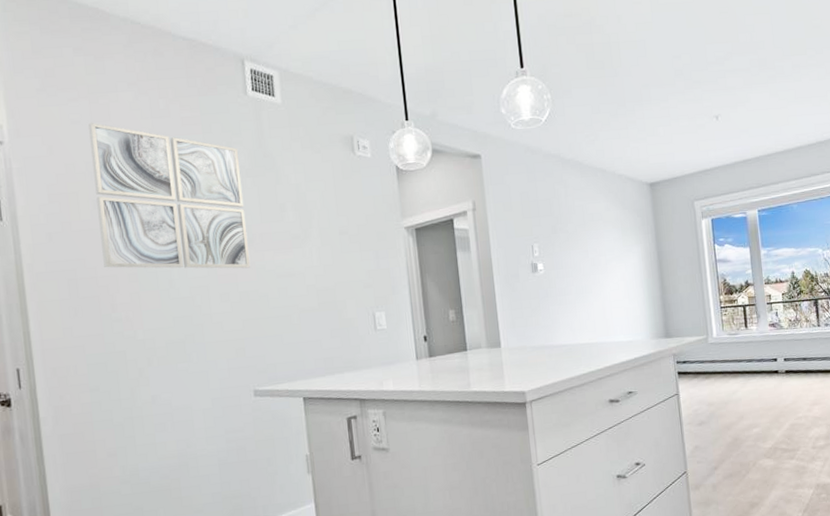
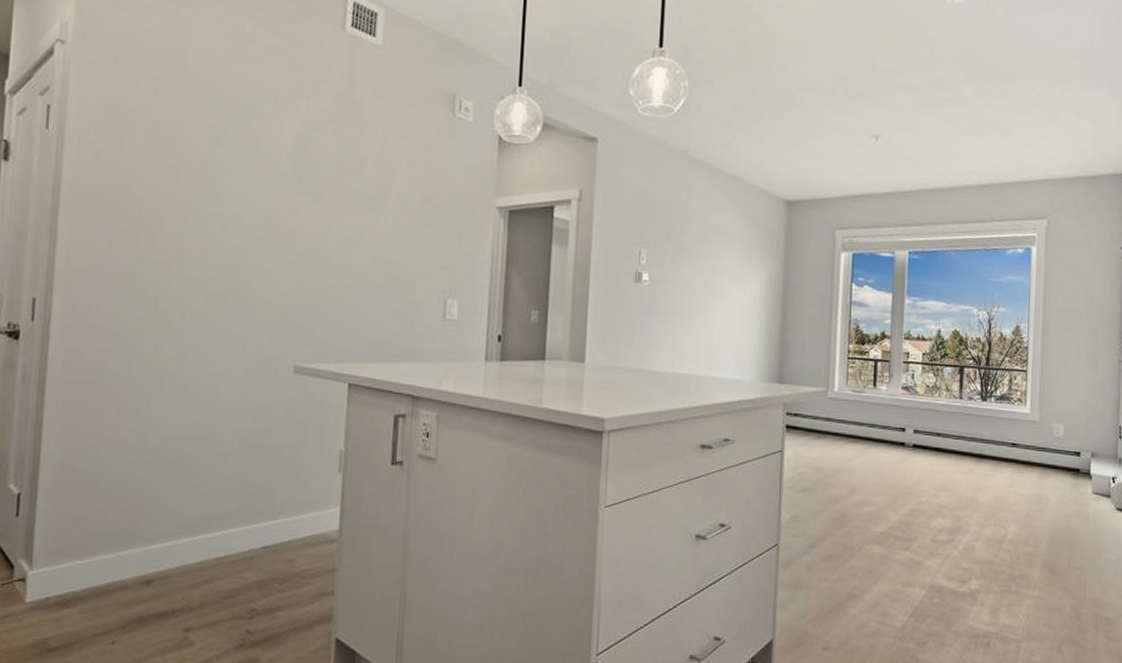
wall art: present [88,122,251,269] -> none [151,34,324,226]

